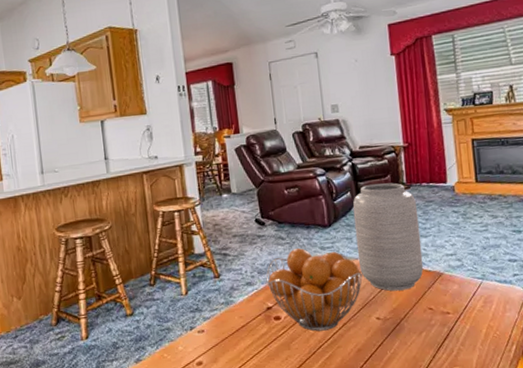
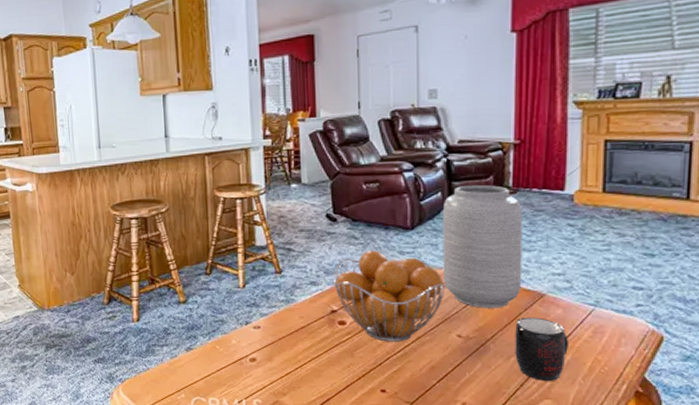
mug: none [422,294,467,351] -> present [515,317,568,381]

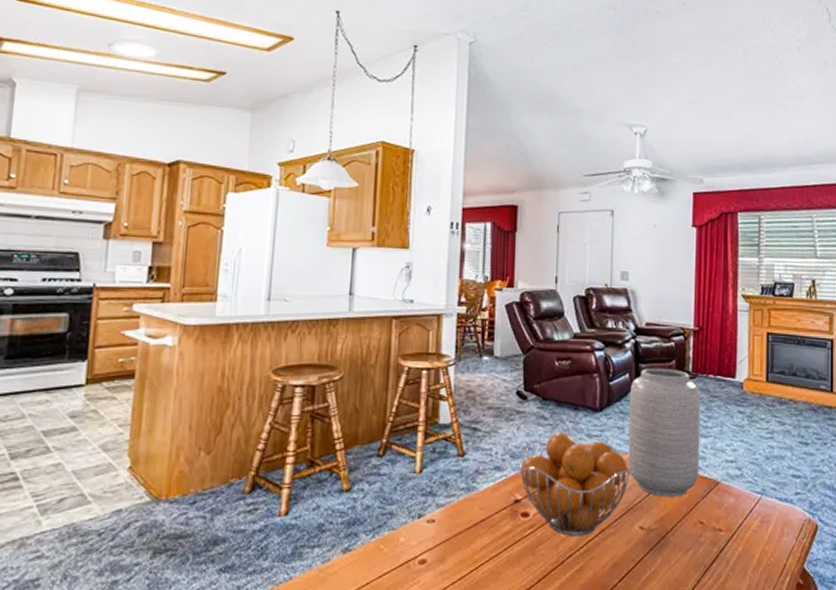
mug: present [515,317,568,381] -> none [693,506,740,575]

